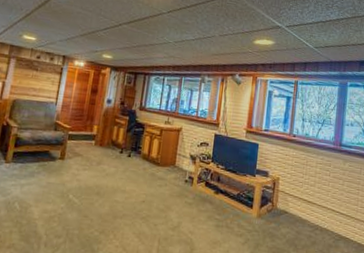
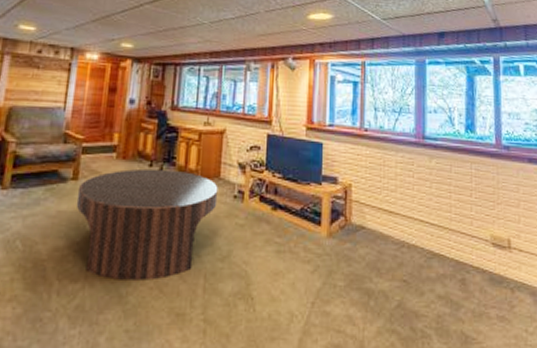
coffee table: none [62,154,173,241] -> present [76,168,218,281]

